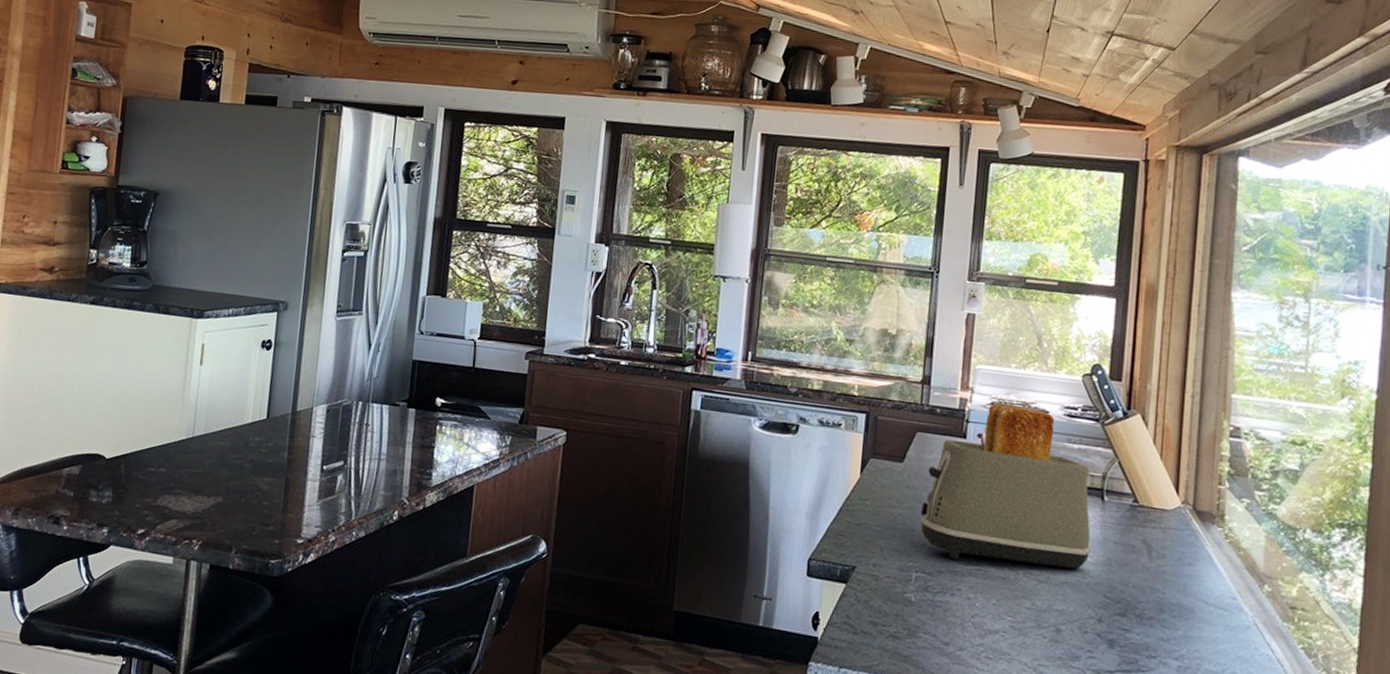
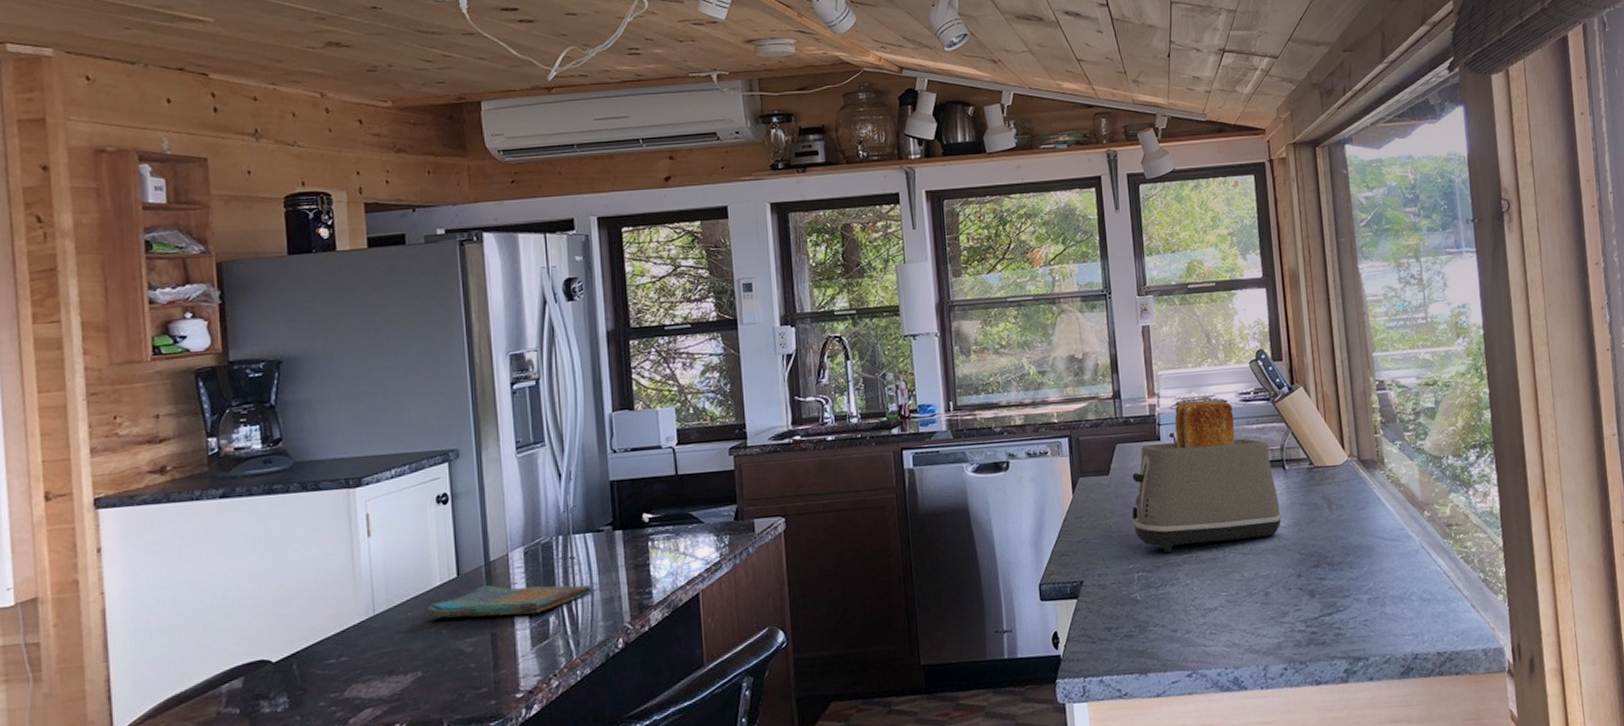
dish towel: none [234,432,380,469] -> present [425,584,593,618]

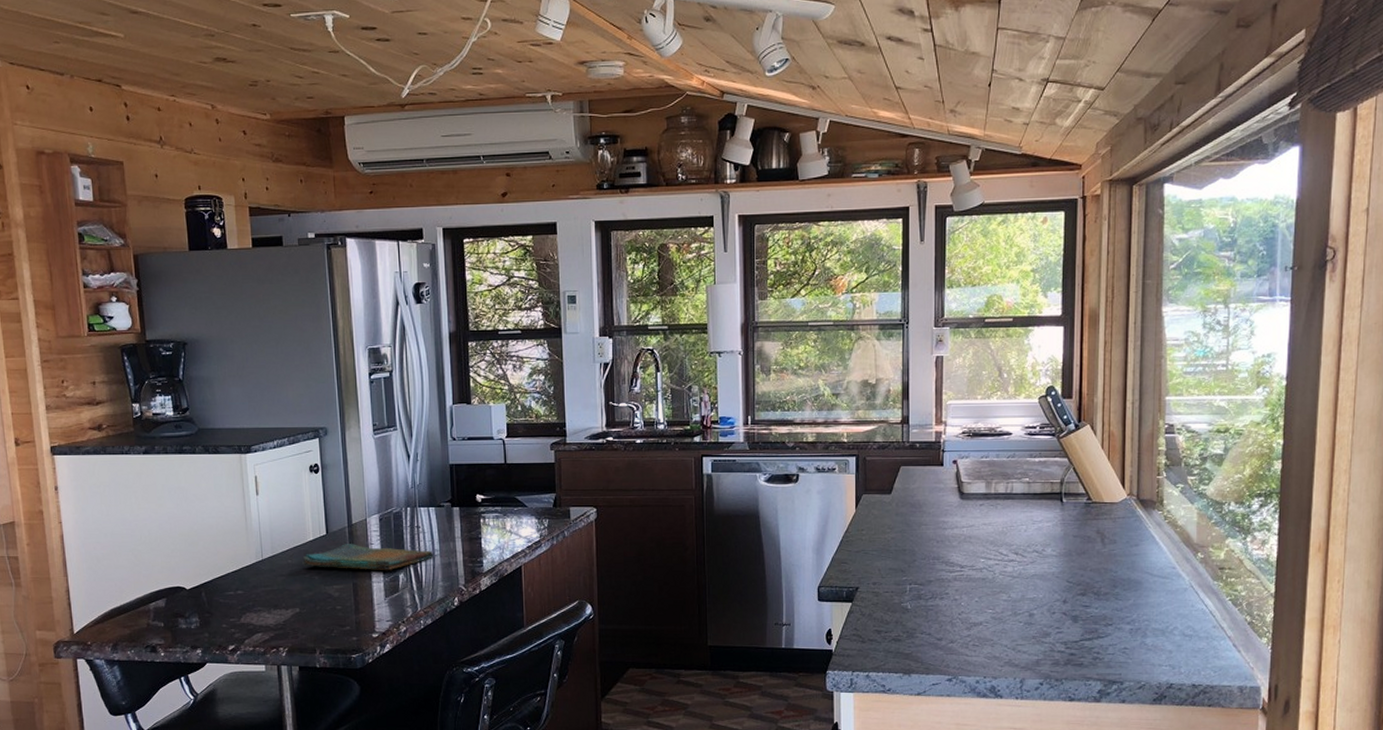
toaster: present [1132,400,1282,553] -> none [909,431,1054,569]

